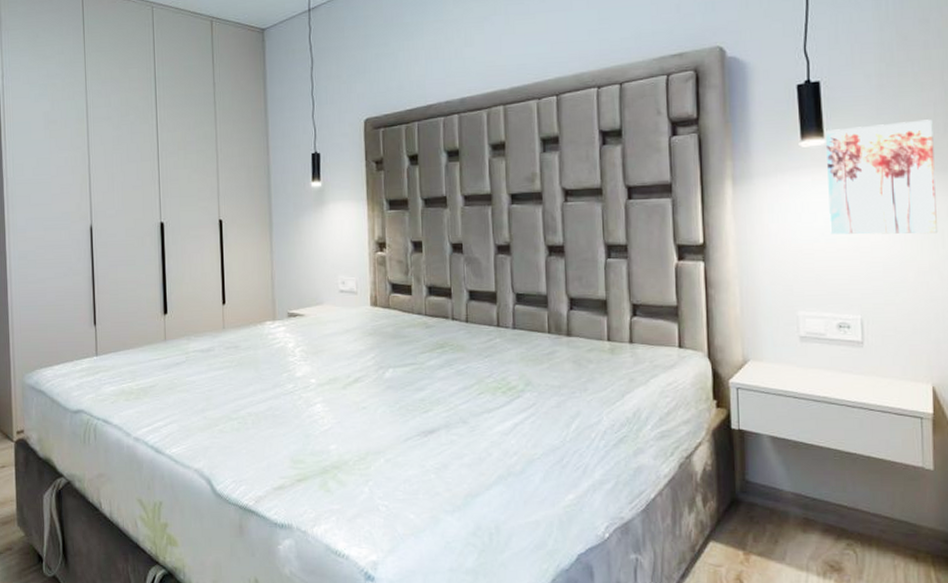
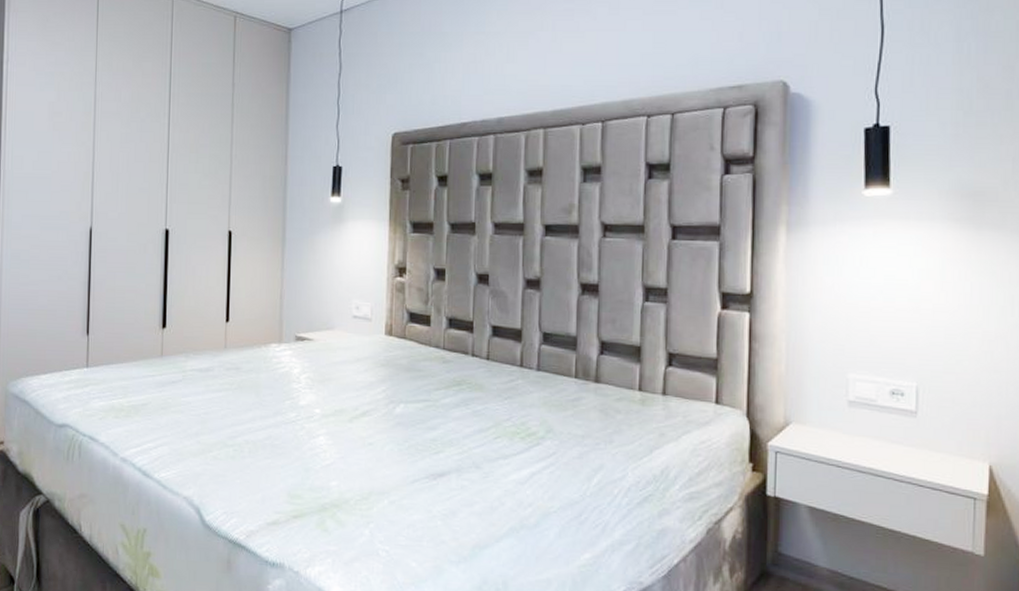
wall art: present [825,119,939,235] -> none [889,175,1010,300]

